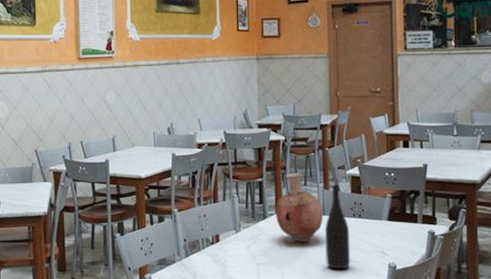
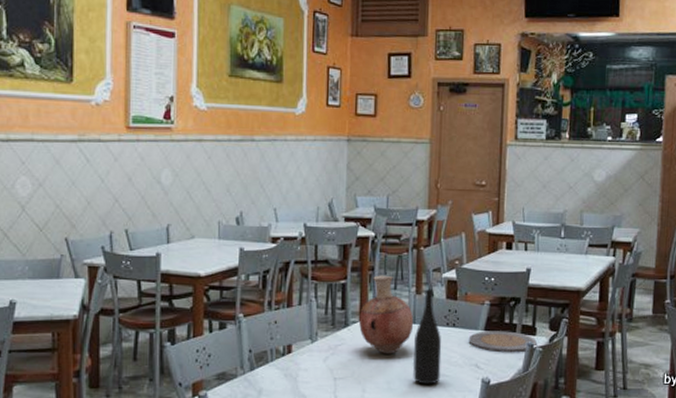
plate: none [374,221,438,241] -> present [468,331,537,353]

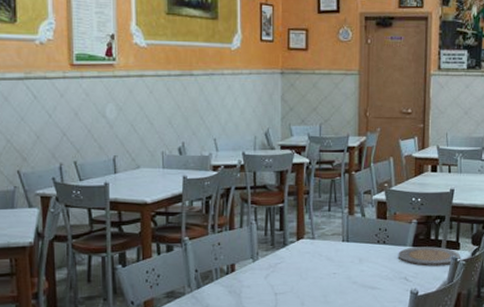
vase: present [359,275,414,354] -> none [297,198,347,271]
wine bottle: present [412,289,442,385] -> none [347,210,374,297]

